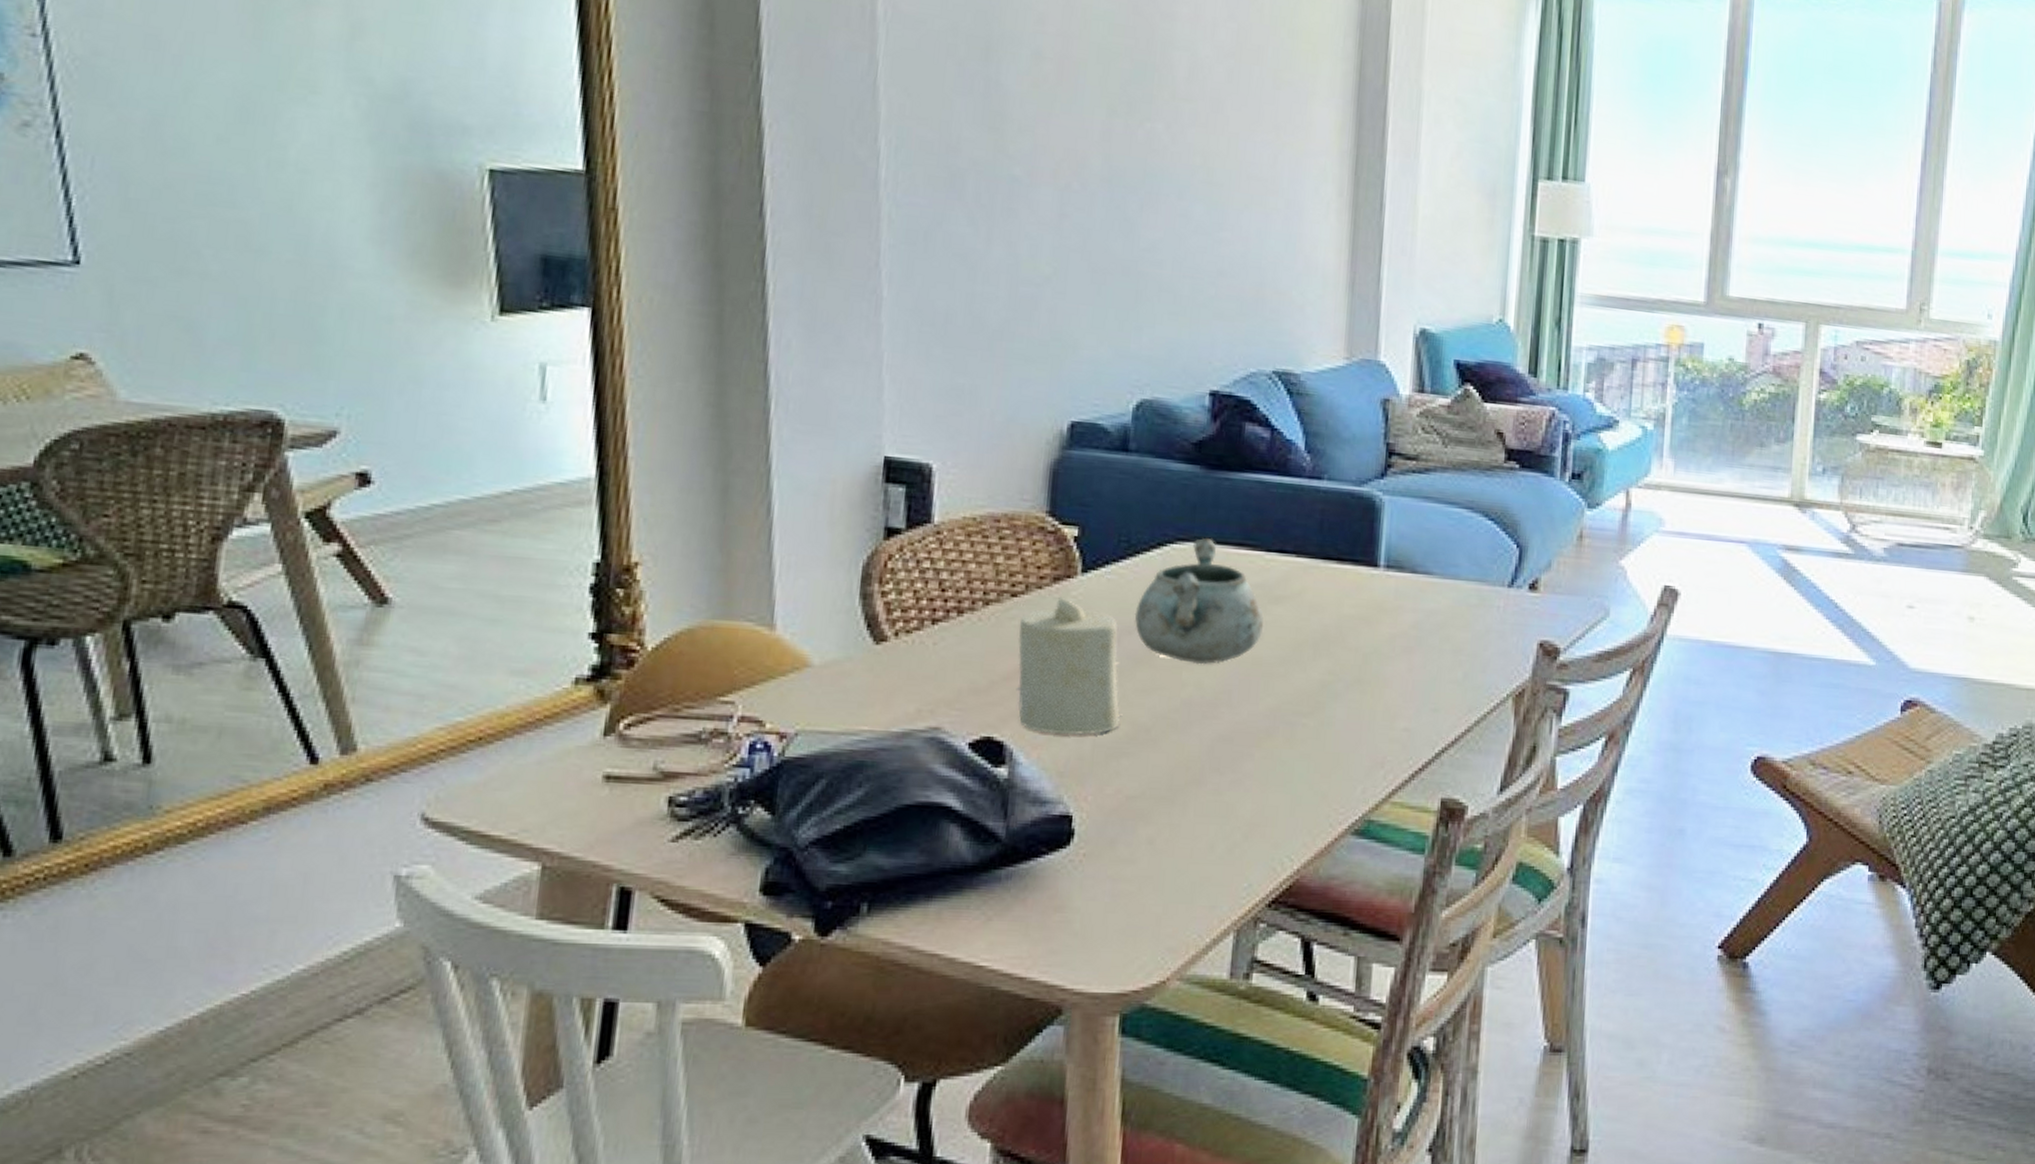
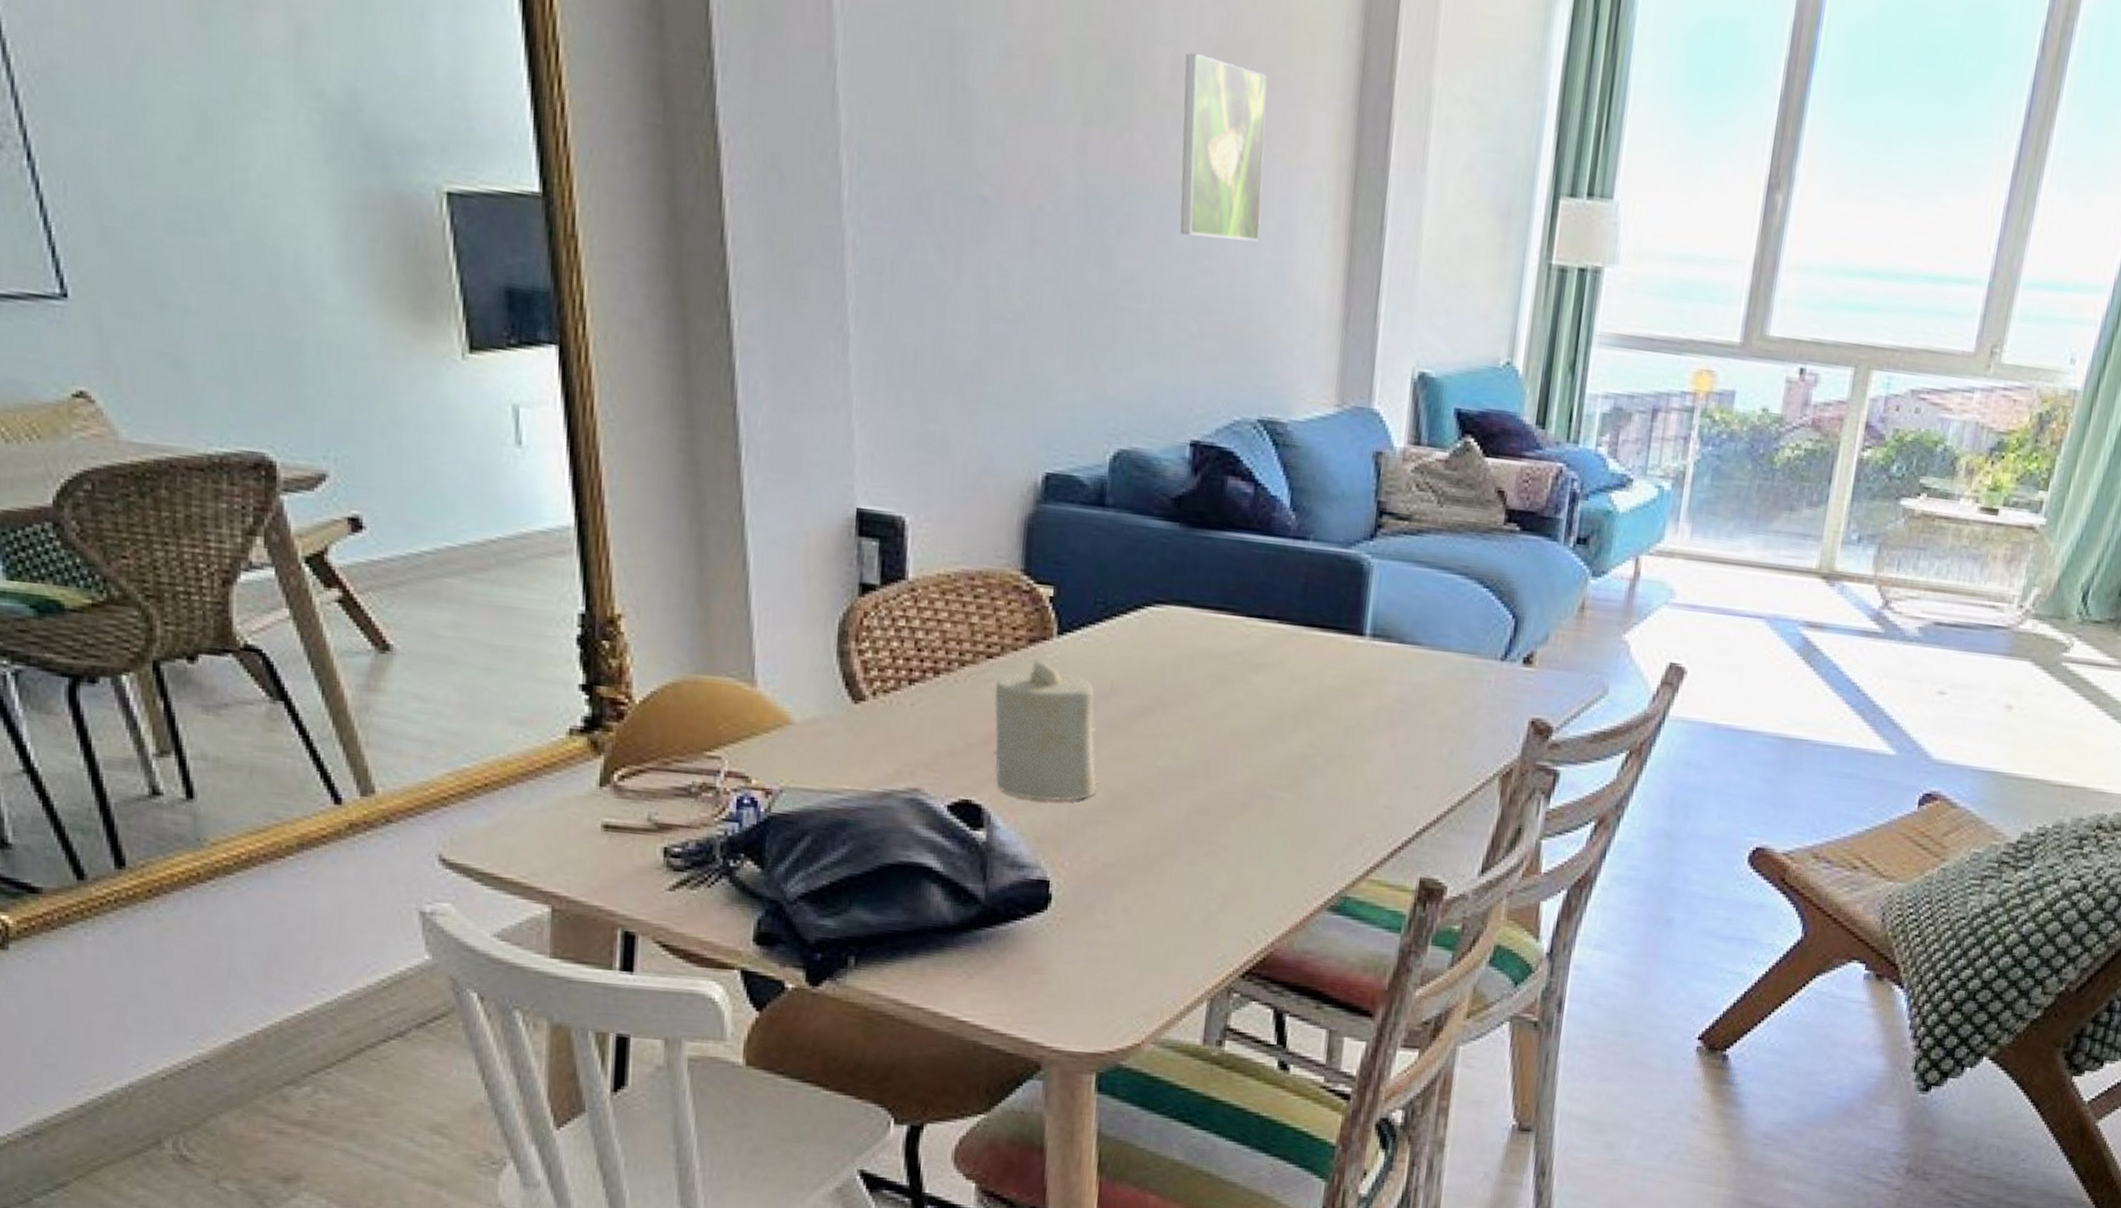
decorative bowl: present [1134,537,1265,665] -> none [1111,600,1244,734]
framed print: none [1198,58,1275,217] -> present [1180,53,1267,242]

